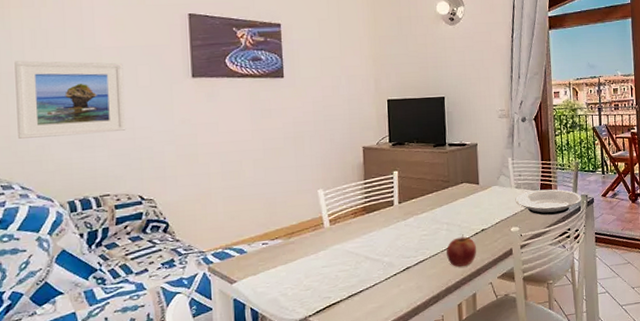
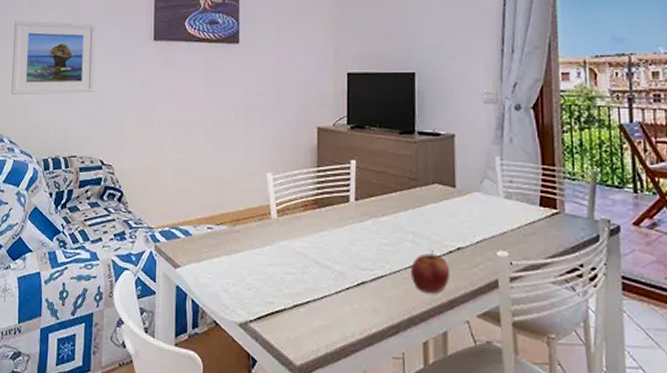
plate: present [515,189,582,215] -> none [504,204,602,241]

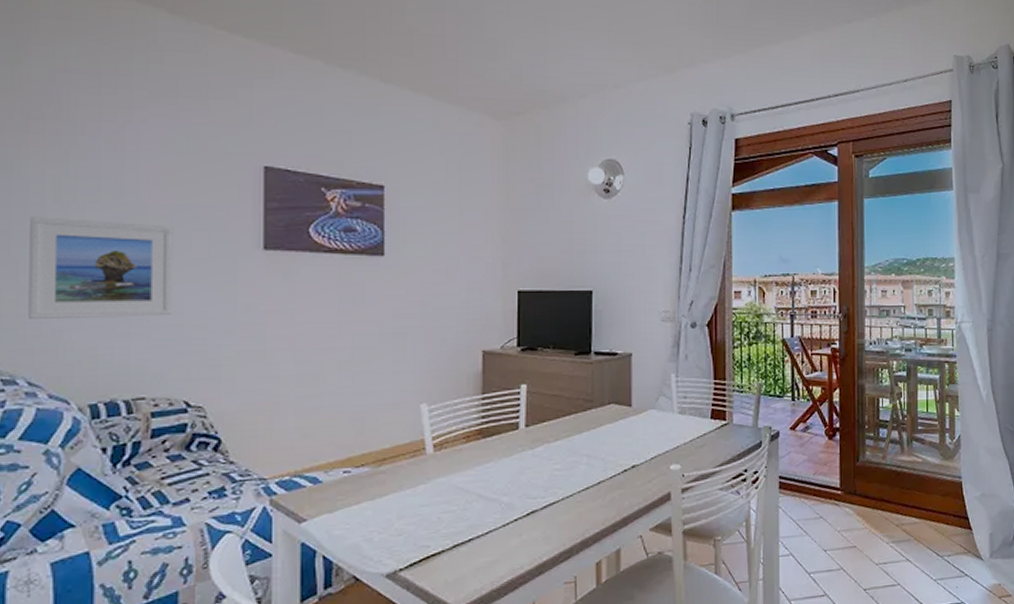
apple: present [411,251,451,294] -> none [585,471,625,514]

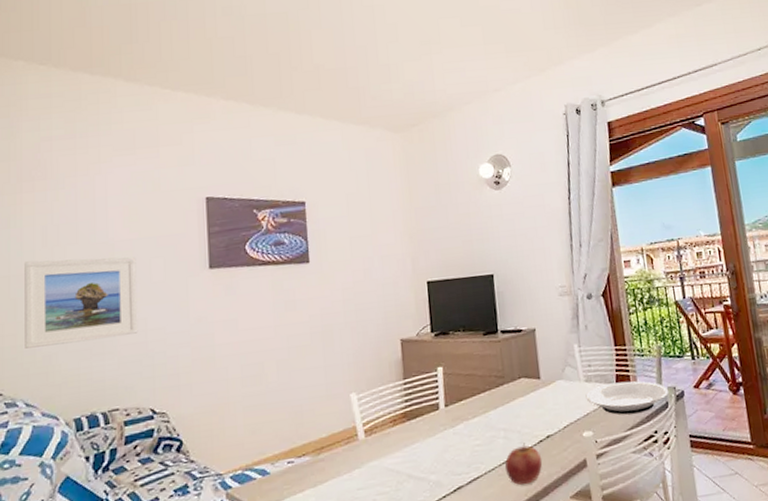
apple: none [585,471,625,514] -> present [505,443,543,485]
plate: none [677,417,764,451] -> present [585,381,669,415]

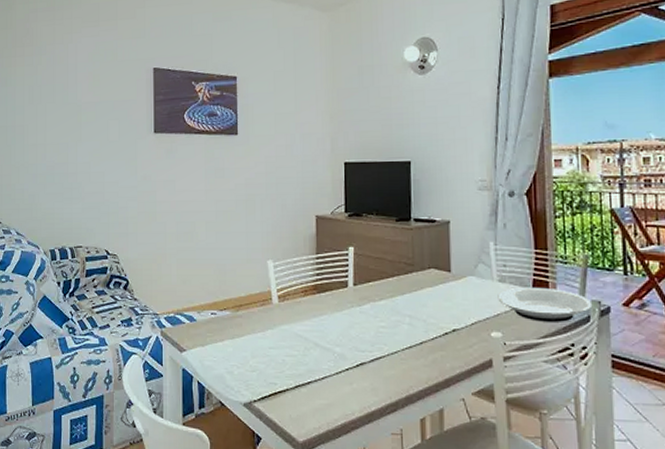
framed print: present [24,257,138,349] -> none [17,115,98,187]
apple: present [505,443,543,485] -> none [408,332,446,373]

